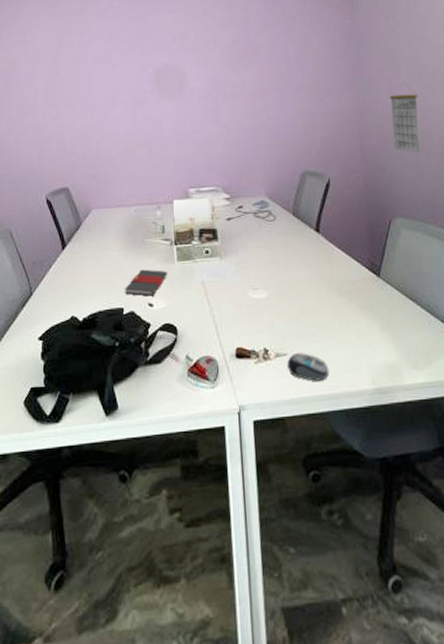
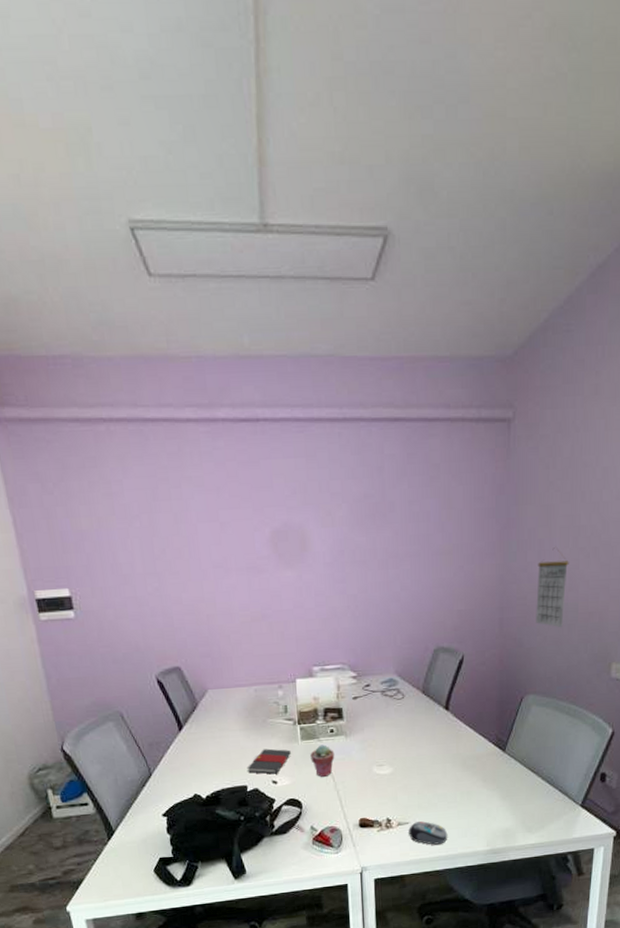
potted succulent: none [186,266,210,300] -> present [310,744,335,777]

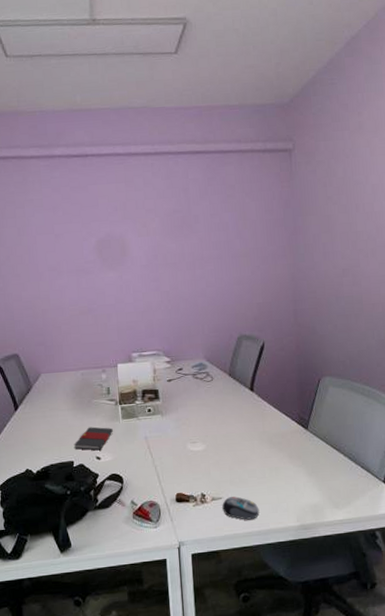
potted succulent: present [310,744,335,777] -> none [130,423,153,453]
calendar: present [536,547,569,627] -> none [323,249,351,317]

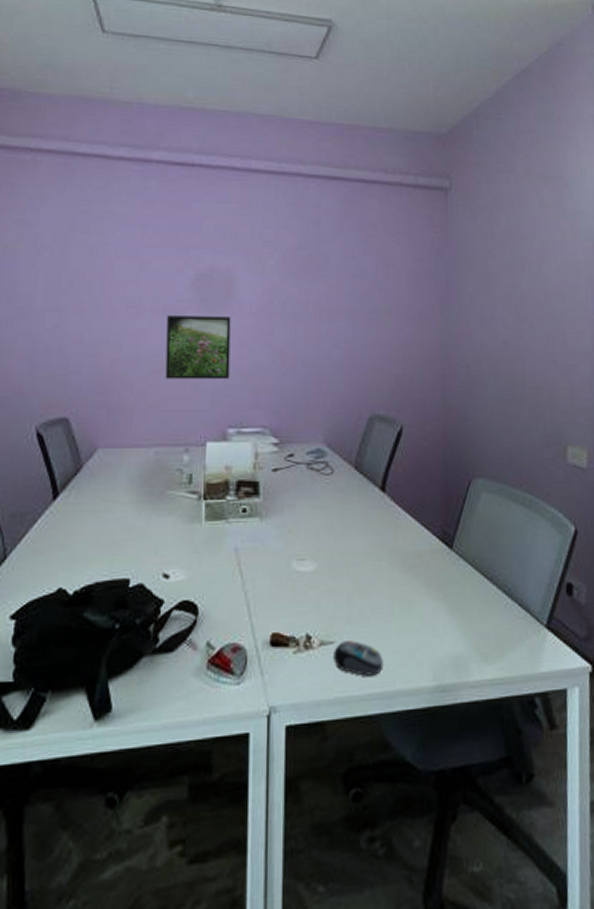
book: present [73,427,113,451] -> none [132,529,191,565]
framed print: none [79,270,130,321] -> present [165,315,231,380]

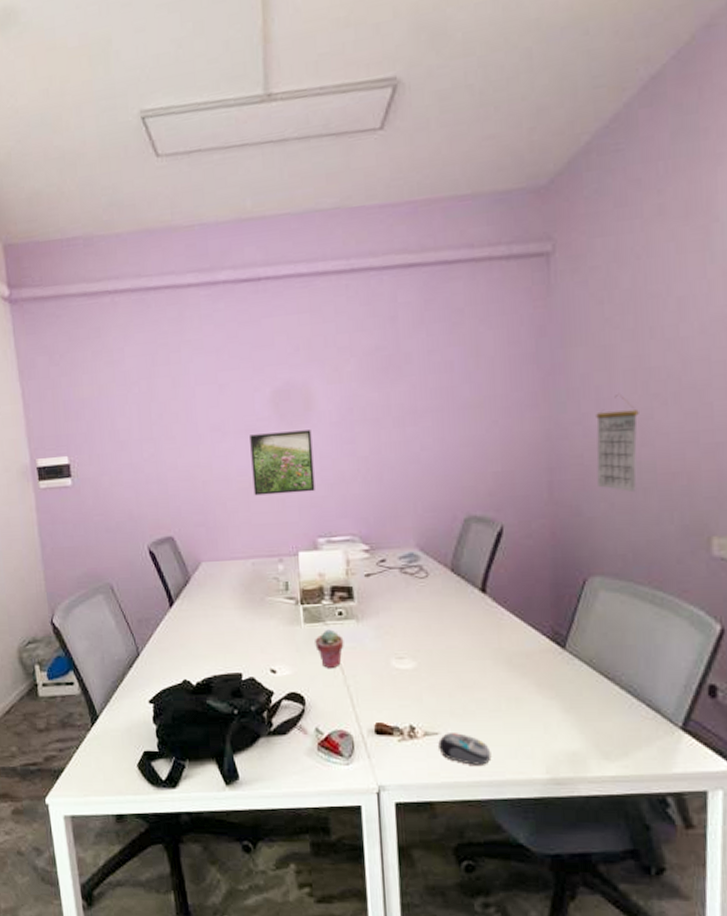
potted succulent: none [215,528,246,572] -> present [315,629,344,668]
calendar: none [480,315,513,401] -> present [596,394,639,492]

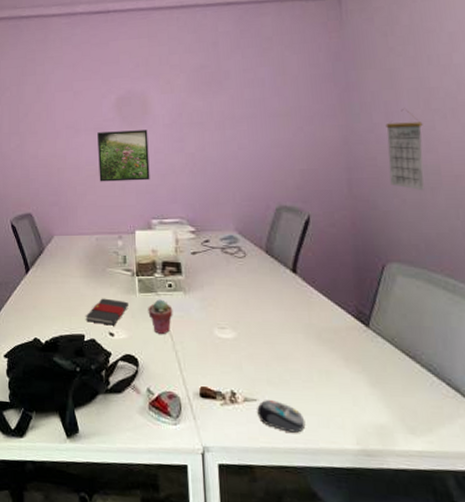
book: none [242,631,292,662] -> present [85,298,129,326]

